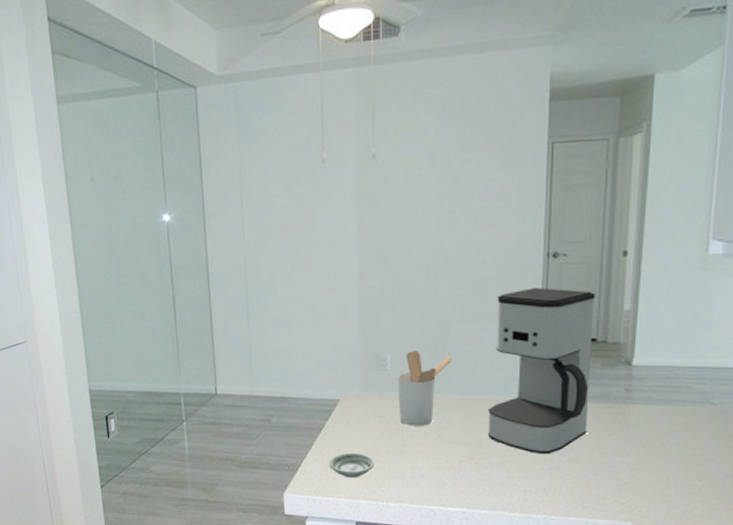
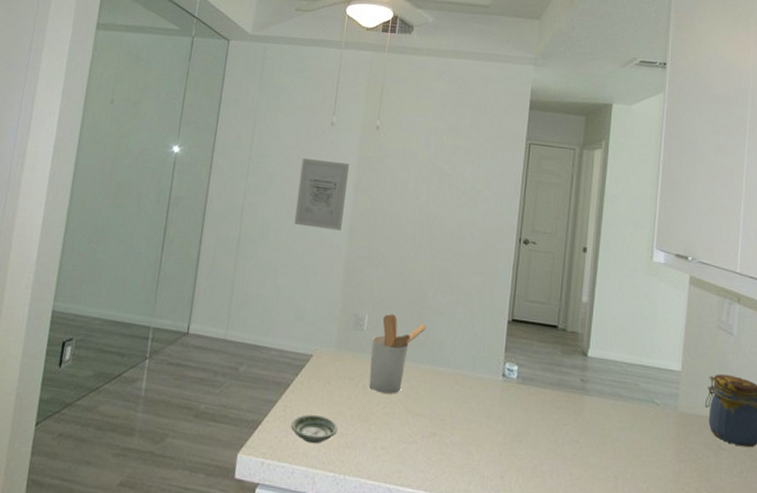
wall art: none [297,202,350,276] -> present [294,158,349,231]
coffee maker: present [487,288,596,455] -> none [451,269,559,439]

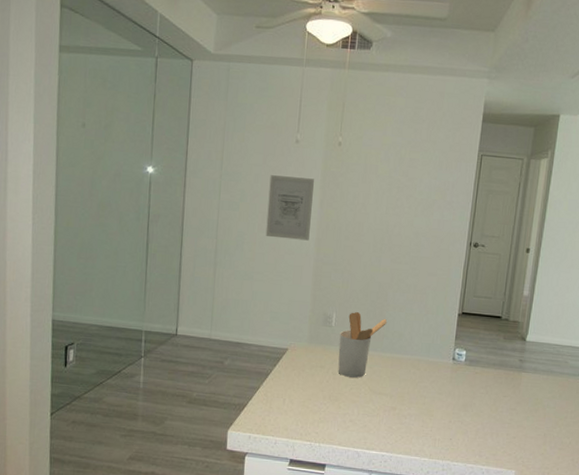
saucer: present [291,414,338,444] -> none [272,396,312,420]

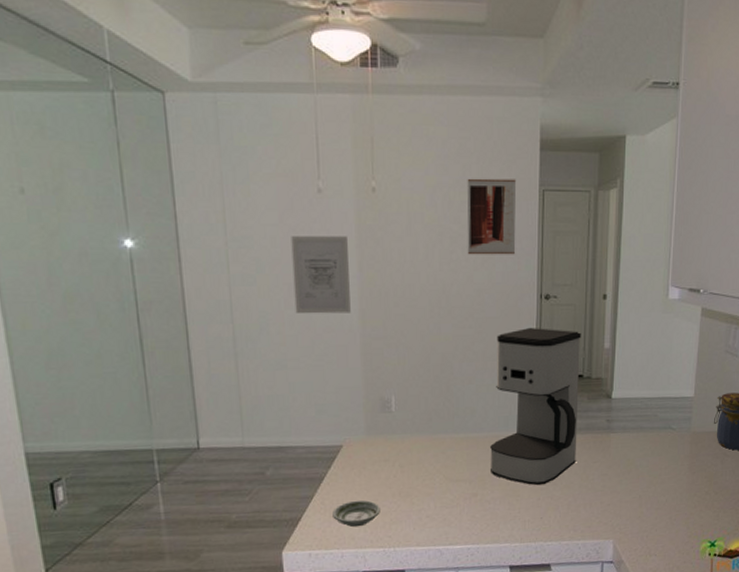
saucer: none [272,396,312,420] -> present [332,499,380,528]
utensil holder: present [338,312,388,378] -> none [402,391,457,468]
coffee maker: none [409,270,503,410] -> present [489,328,581,486]
wall art: none [411,140,459,207] -> present [467,178,517,255]

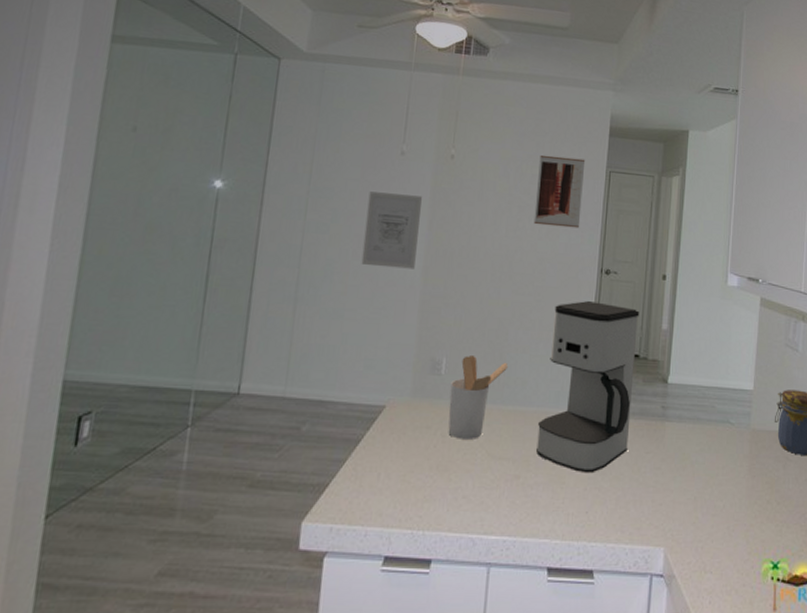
saucer: present [332,499,380,528] -> none [363,469,415,502]
utensil holder: none [402,391,457,468] -> present [448,356,509,439]

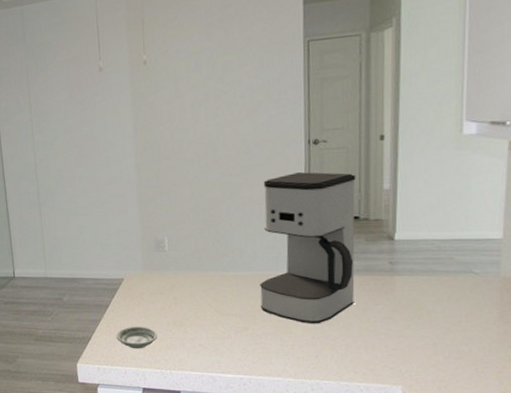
wall art: present [361,191,422,269] -> none [79,104,128,171]
saucer: none [363,469,415,502] -> present [116,326,157,349]
utensil holder: present [448,356,509,439] -> none [175,233,225,301]
wall art: present [533,154,586,229] -> none [230,34,281,110]

